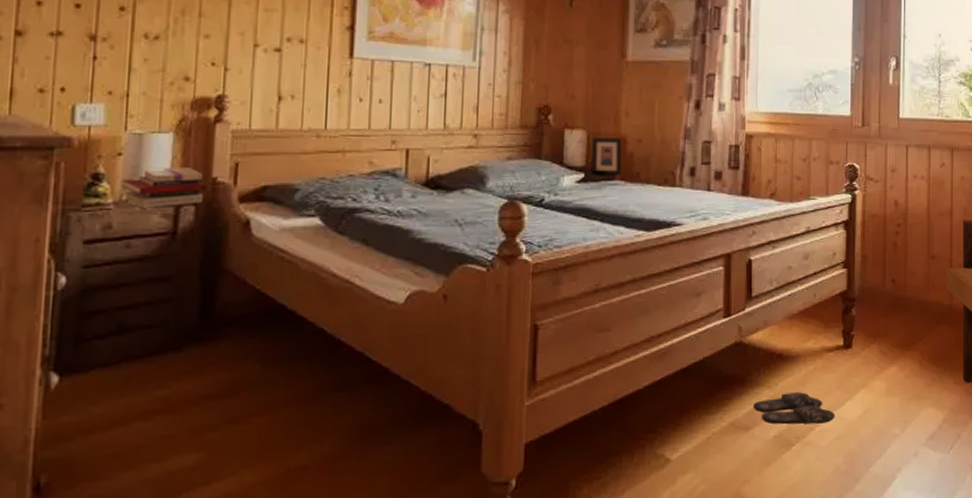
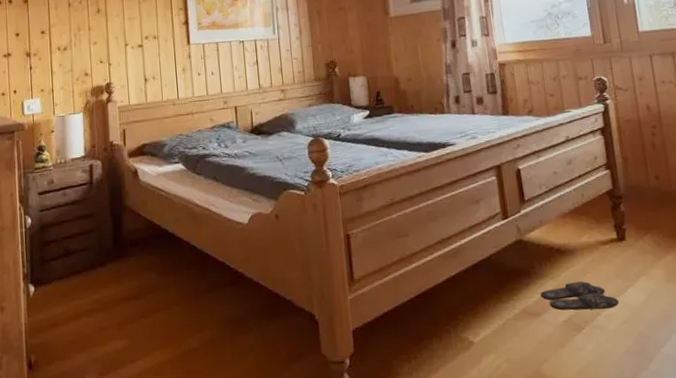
books: present [121,167,203,208] -> none [56,136,106,168]
picture frame: present [591,138,622,176] -> none [371,79,399,112]

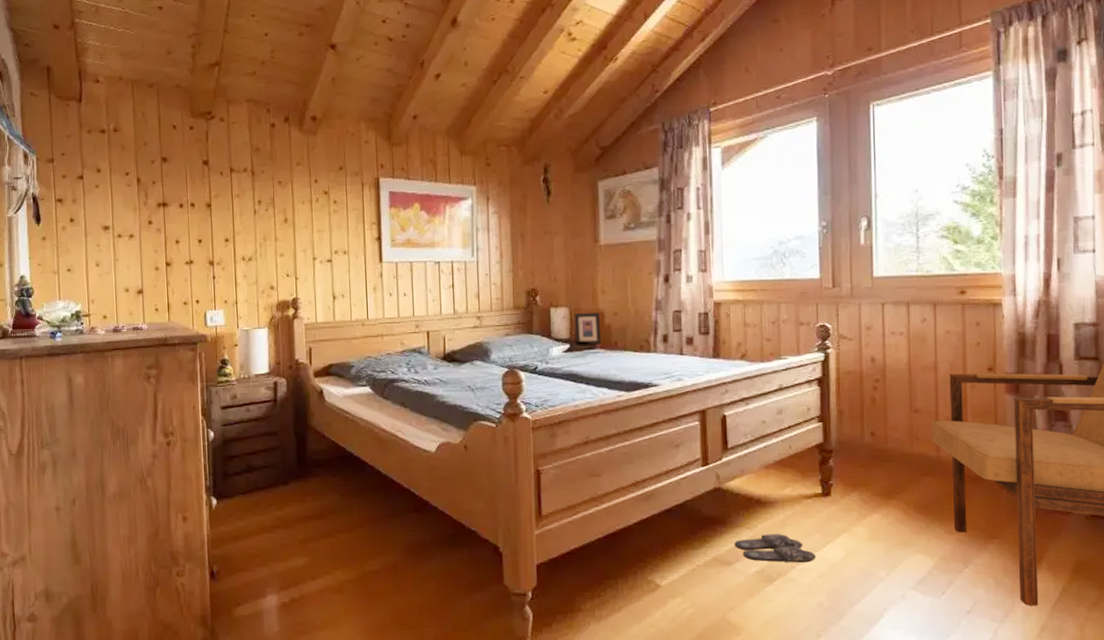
picture frame: none [371,79,399,112] -> present [574,312,602,346]

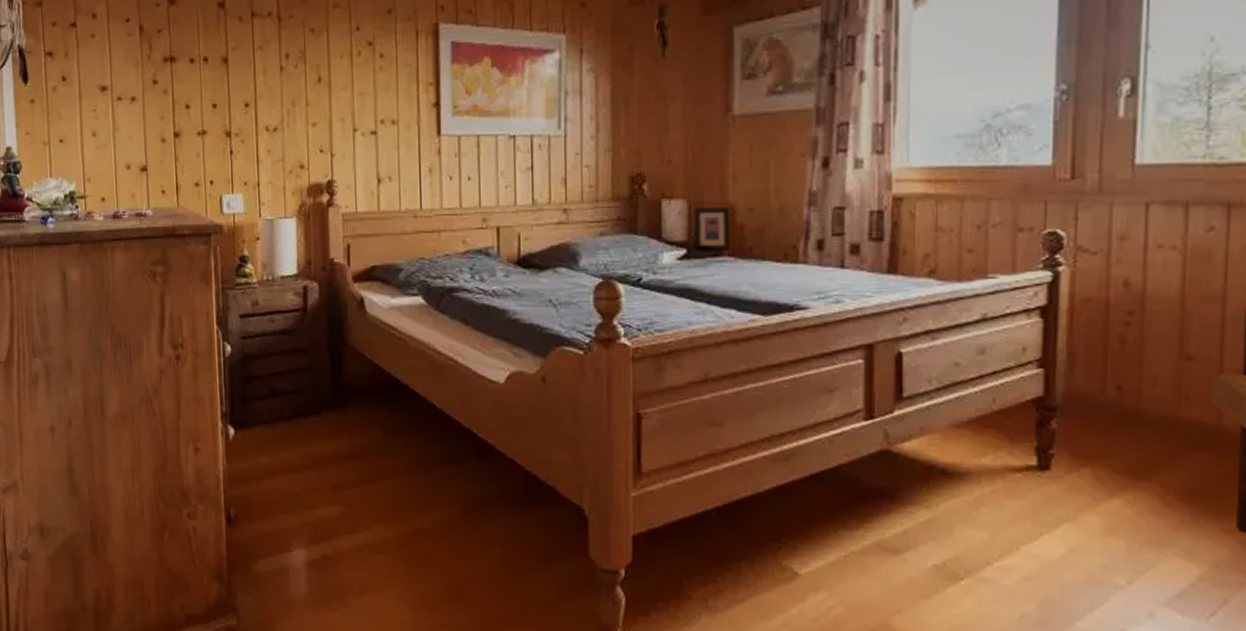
slippers: present [734,534,815,563] -> none [905,516,1022,559]

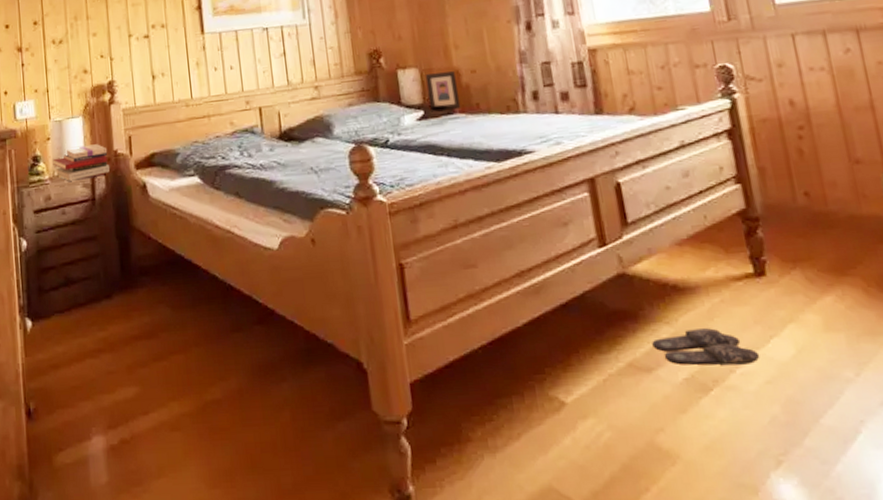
books: none [261,250,324,287] -> present [52,144,110,181]
slippers: none [905,516,1022,559] -> present [652,328,759,365]

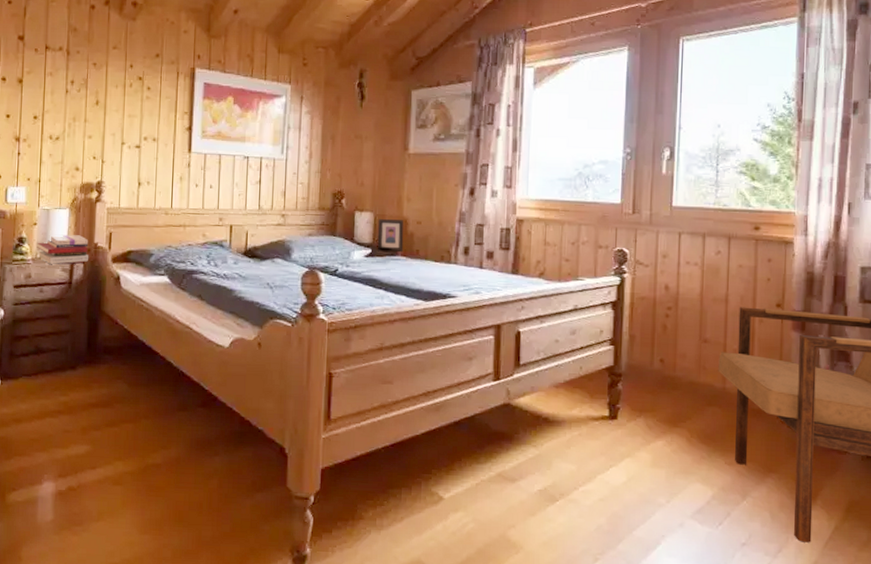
slippers: present [652,328,759,365] -> none [519,453,598,485]

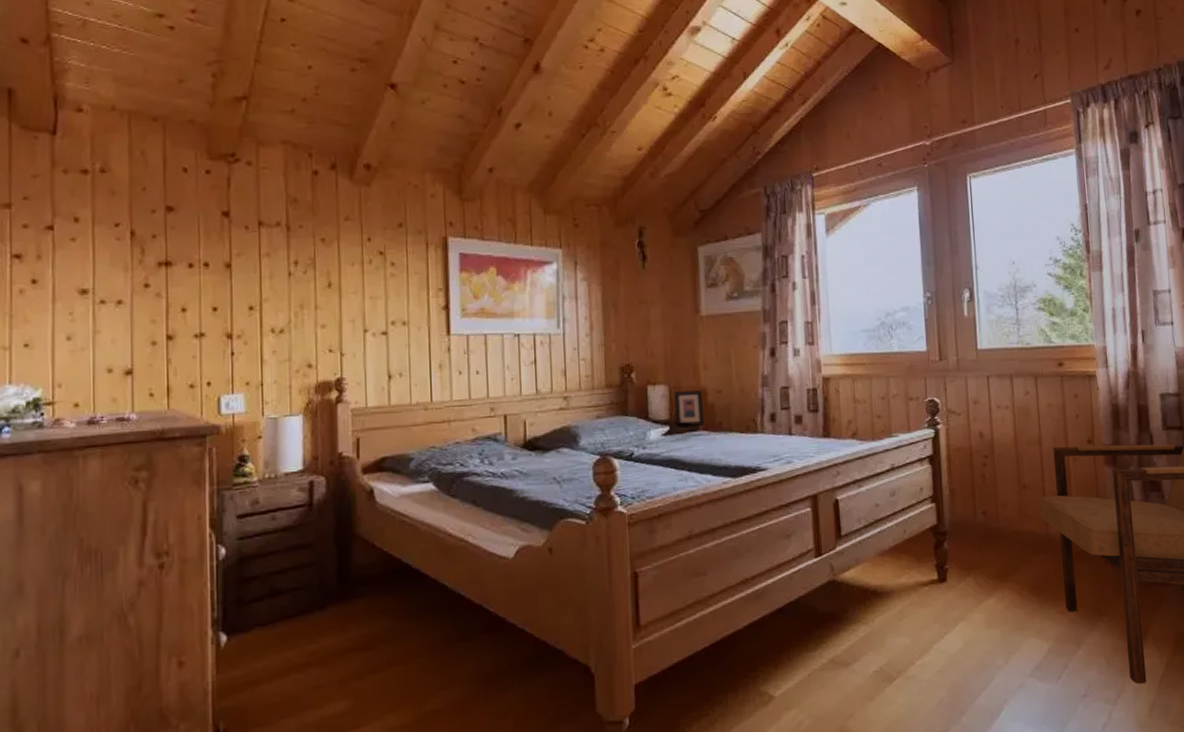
books: present [36,234,89,264] -> none [263,445,332,484]

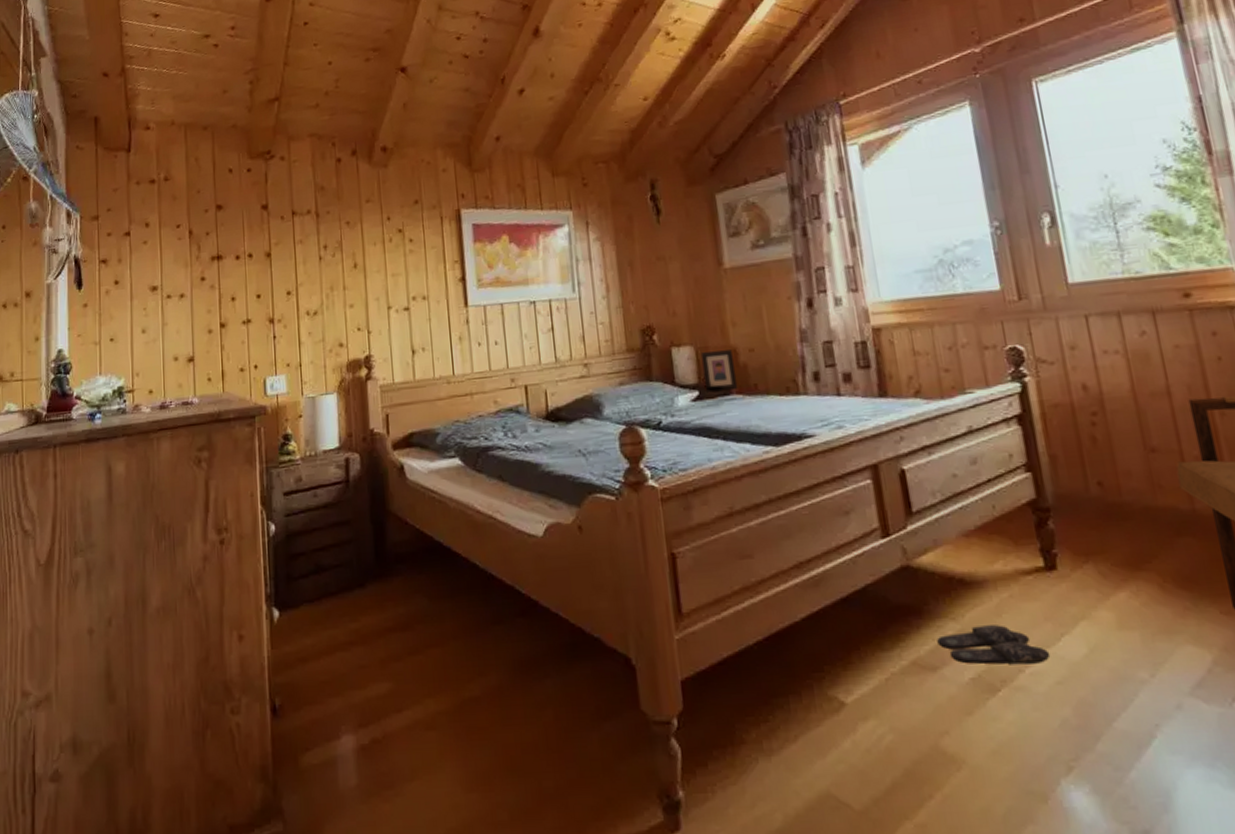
slippers: none [851,627,934,659] -> present [937,625,1049,665]

